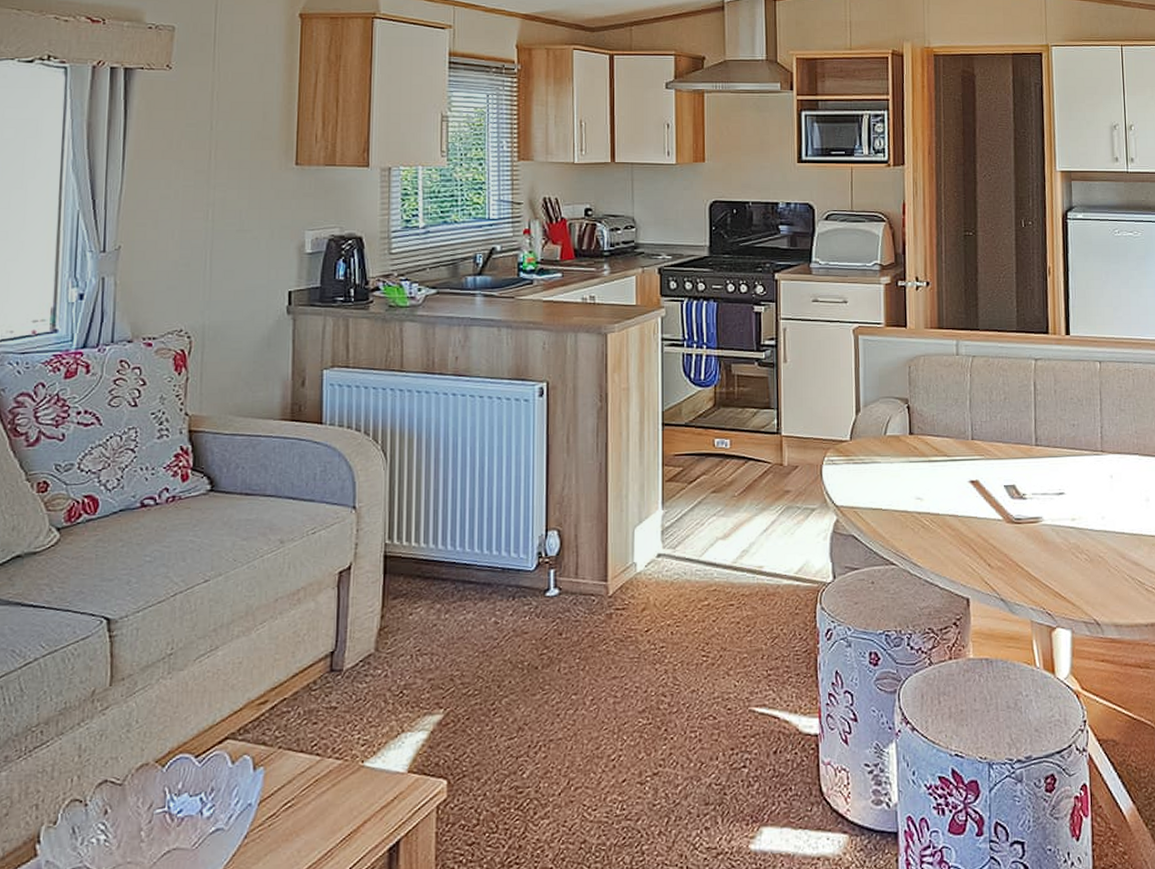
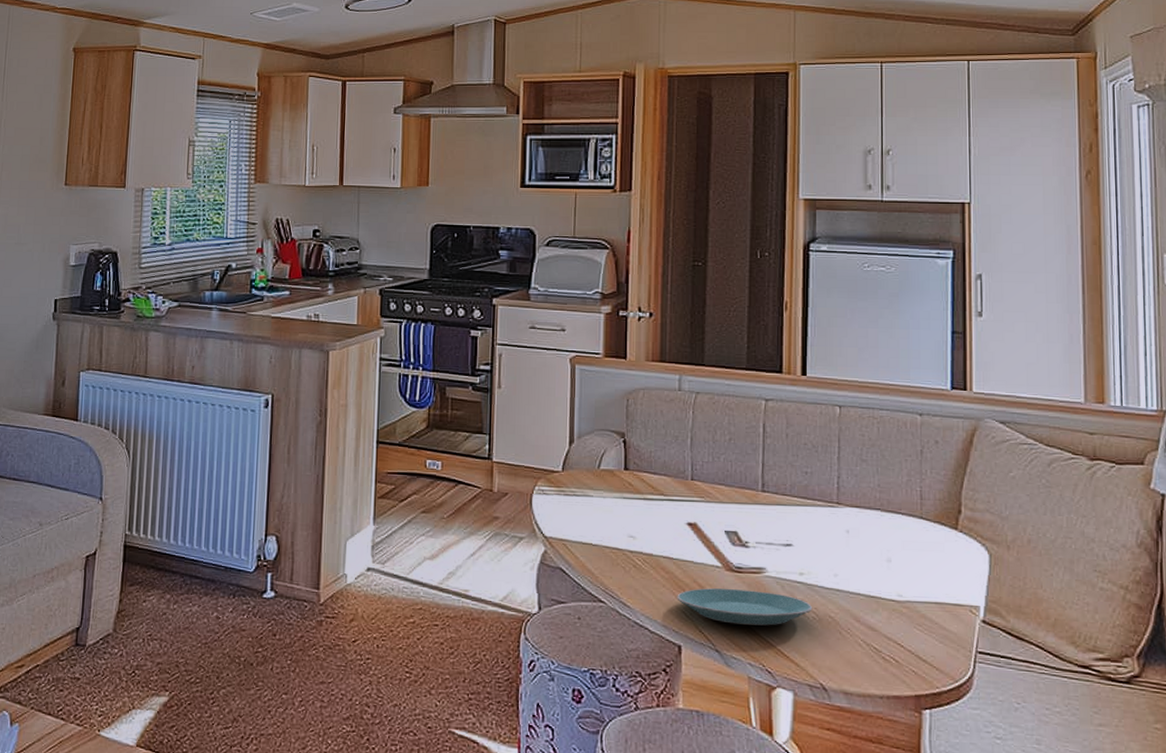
plate: none [963,539,1085,573] -> present [677,588,813,626]

